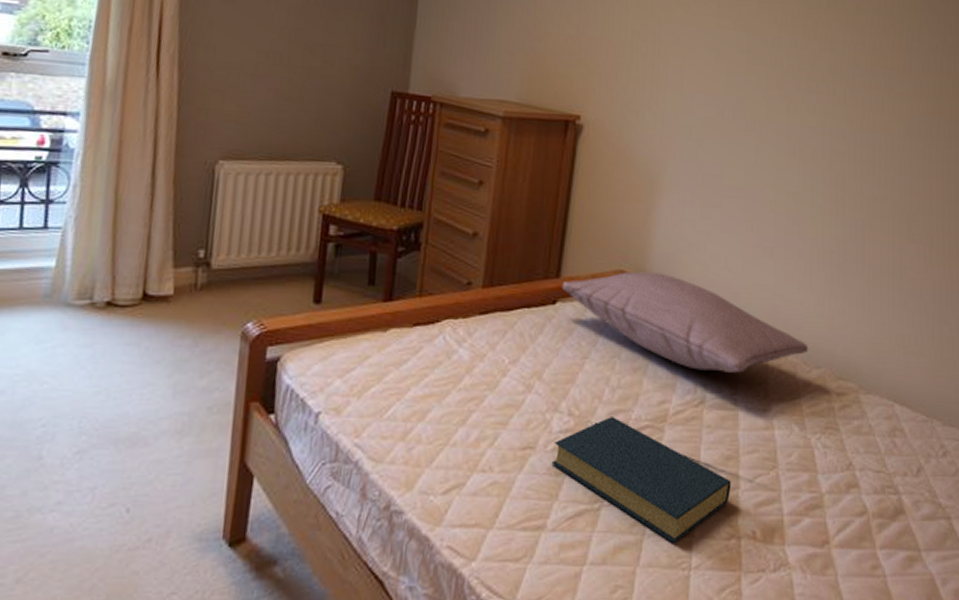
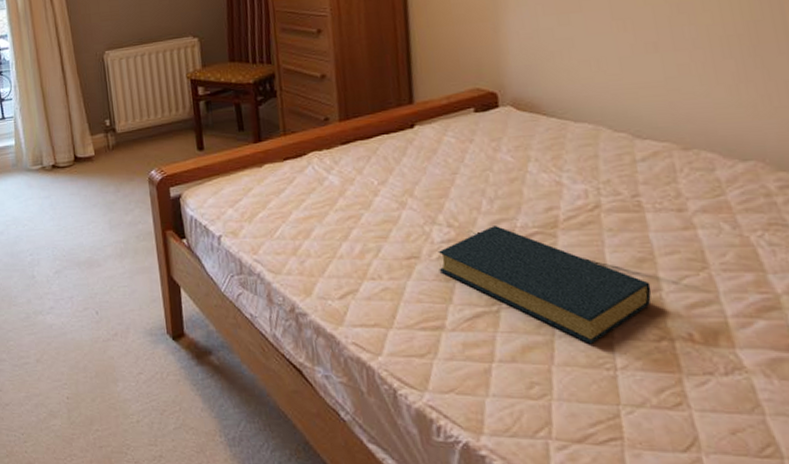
pillow: present [562,271,809,373] -> none [417,85,728,175]

